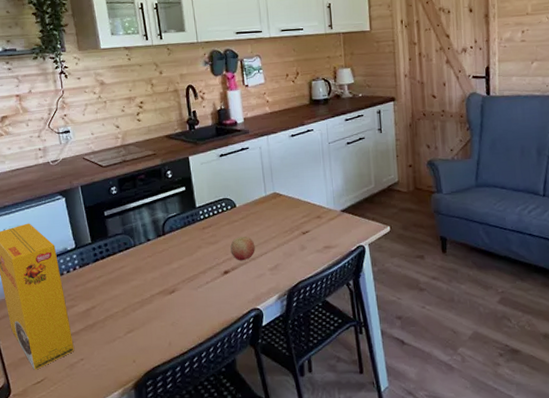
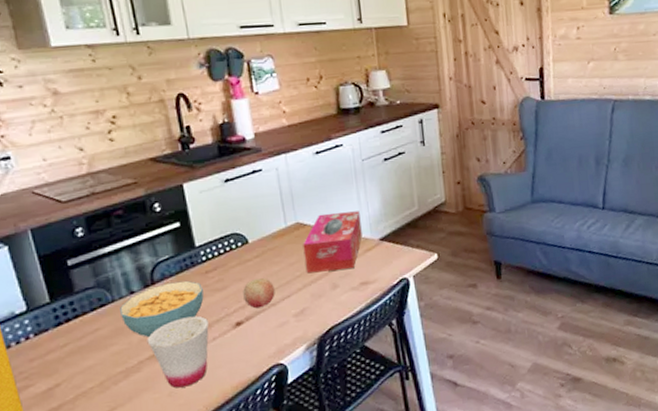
cereal bowl: none [139,234,201,276] -> present [120,280,204,337]
cup: none [157,263,204,320] -> present [147,316,209,388]
tissue box: none [278,185,327,236] -> present [302,211,363,274]

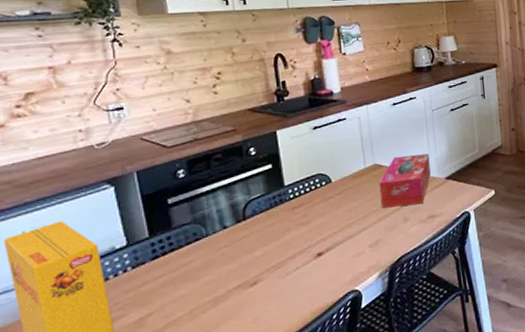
cereal bowl: present [120,280,204,337] -> none [213,216,290,268]
cup: present [147,316,209,388] -> none [236,248,293,315]
fruit: present [243,277,275,309] -> none [325,212,353,241]

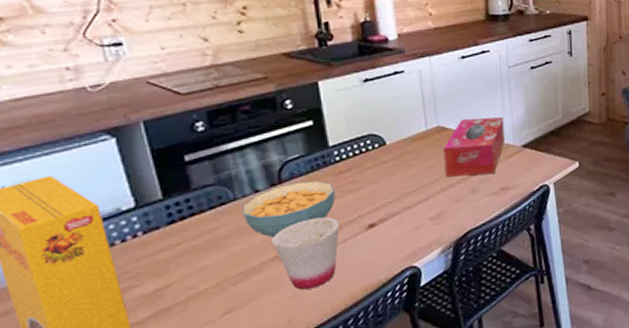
cereal bowl: none [213,216,290,268] -> present [242,180,336,238]
cup: none [236,248,293,315] -> present [271,217,339,290]

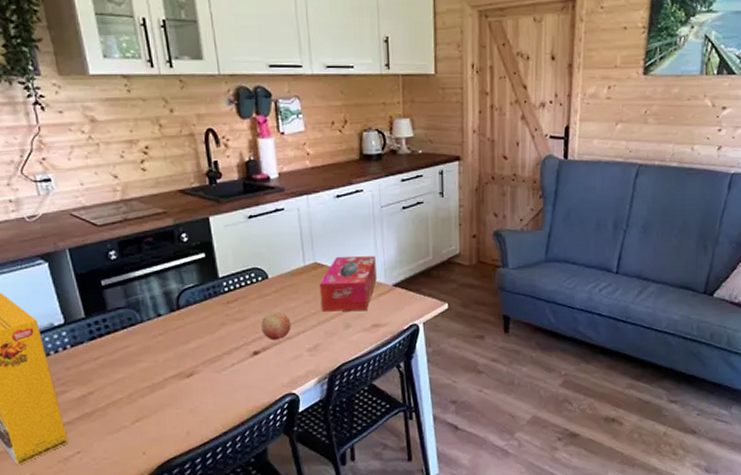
cereal bowl: present [242,180,336,238] -> none [148,308,225,357]
cup: present [271,217,339,290] -> none [171,342,228,406]
fruit: none [378,179,412,211] -> present [261,311,291,340]

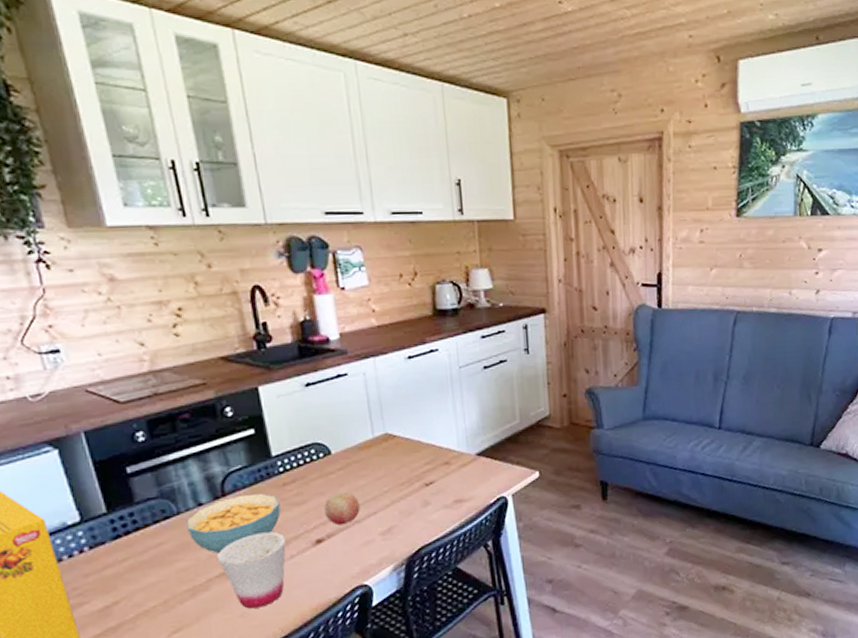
cereal bowl: none [148,308,225,357] -> present [186,493,281,553]
cup: none [171,342,228,406] -> present [216,531,286,609]
tissue box: present [319,256,377,312] -> none [391,422,458,489]

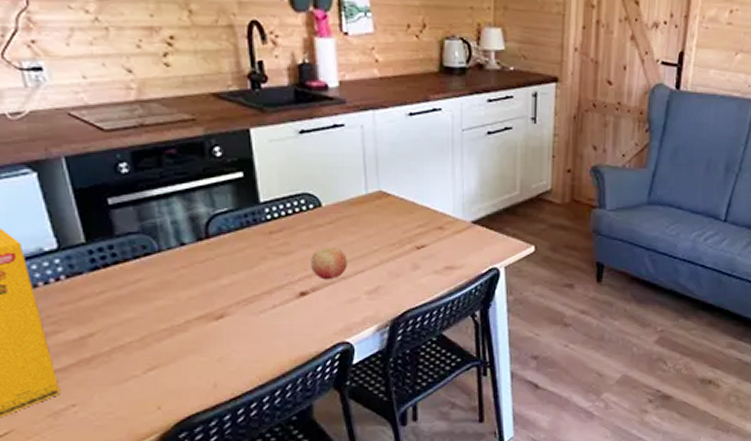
cereal bowl: present [186,493,281,553] -> none [167,239,265,295]
cup: present [216,531,286,609] -> none [197,279,269,354]

